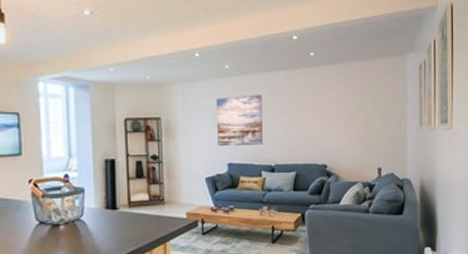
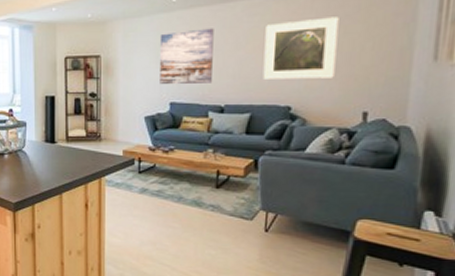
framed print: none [303,88,356,141] -> present [263,17,339,79]

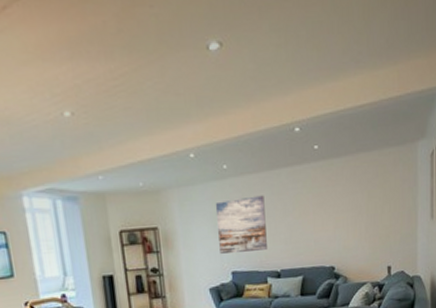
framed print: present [263,17,339,79] -> none [308,182,364,243]

